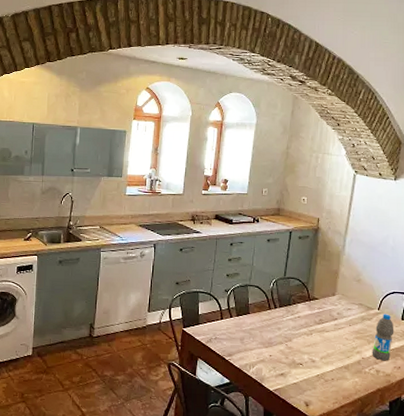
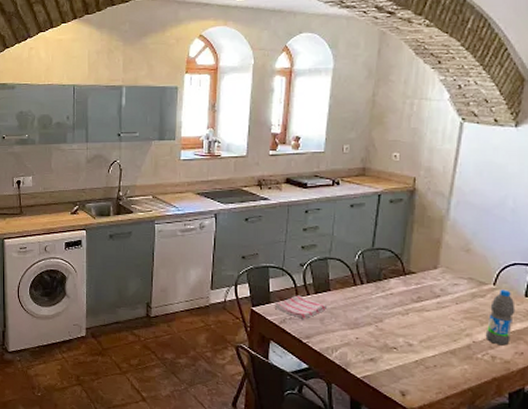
dish towel: none [203,317,247,339] -> present [275,295,328,319]

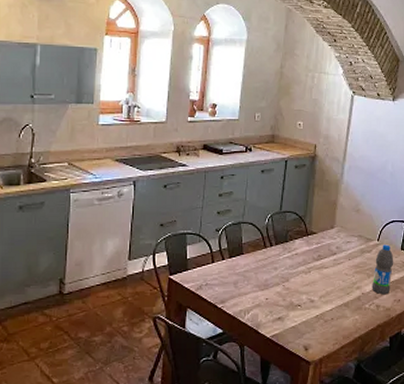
dish towel: present [275,295,328,319] -> none [192,260,241,284]

